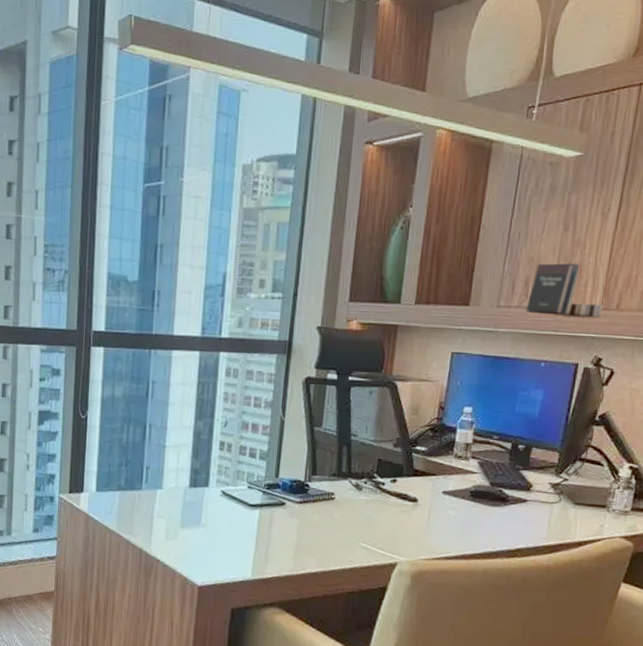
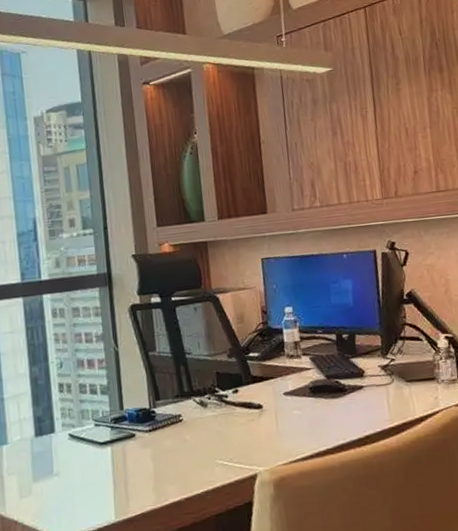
books: present [525,263,603,319] -> none [317,162,385,211]

